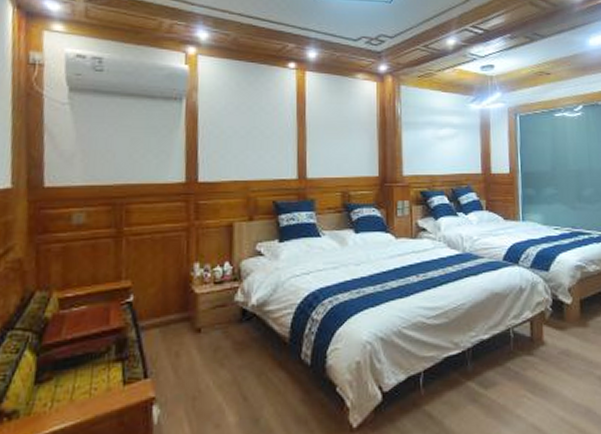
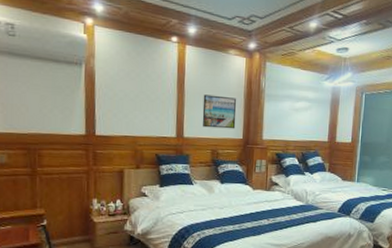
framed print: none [328,126,369,166] -> present [202,94,237,129]

